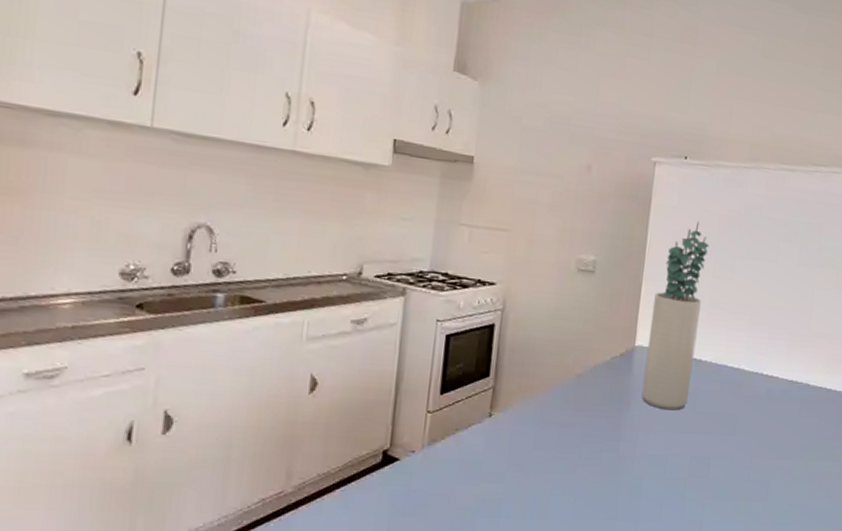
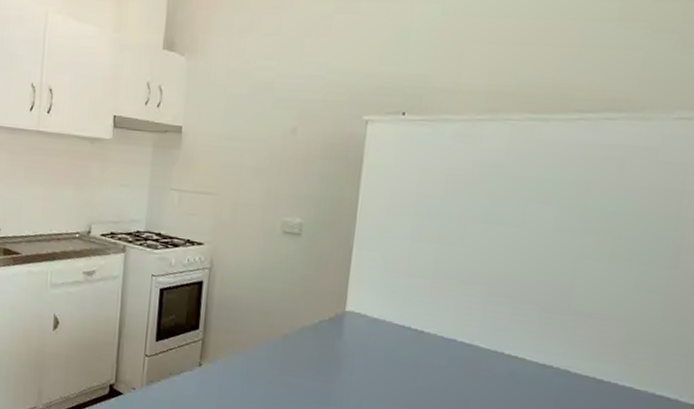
vase: present [641,221,709,411] -> none [353,182,433,382]

